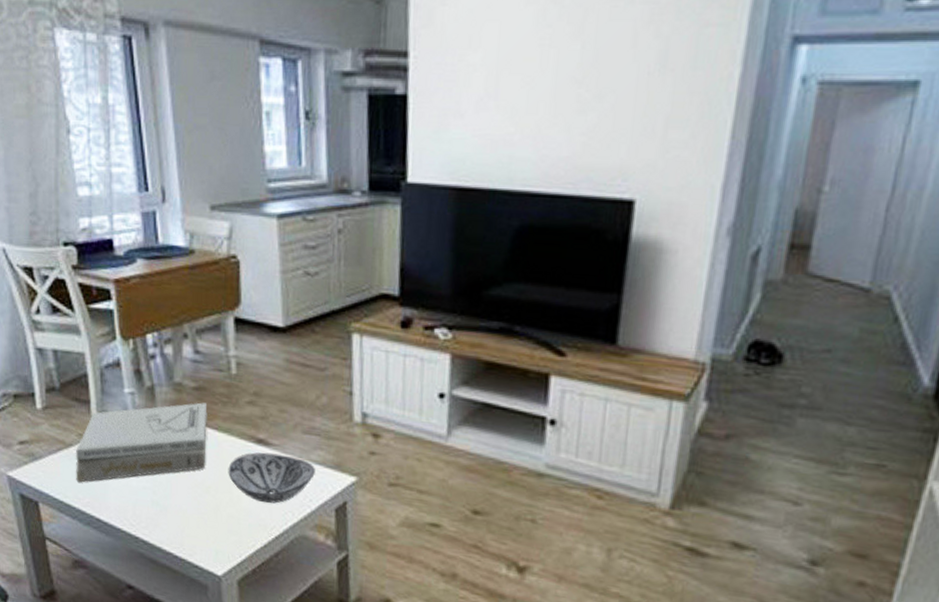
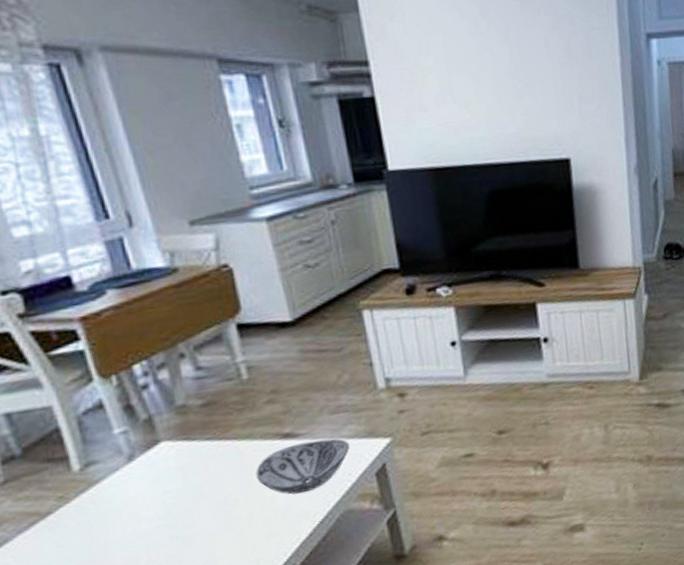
book: present [76,402,207,482] -> none [57,416,230,552]

